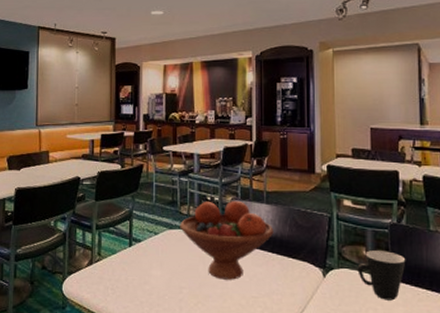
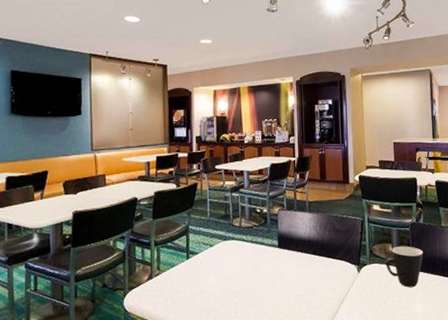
fruit bowl: present [180,200,274,280] -> none [233,211,316,282]

